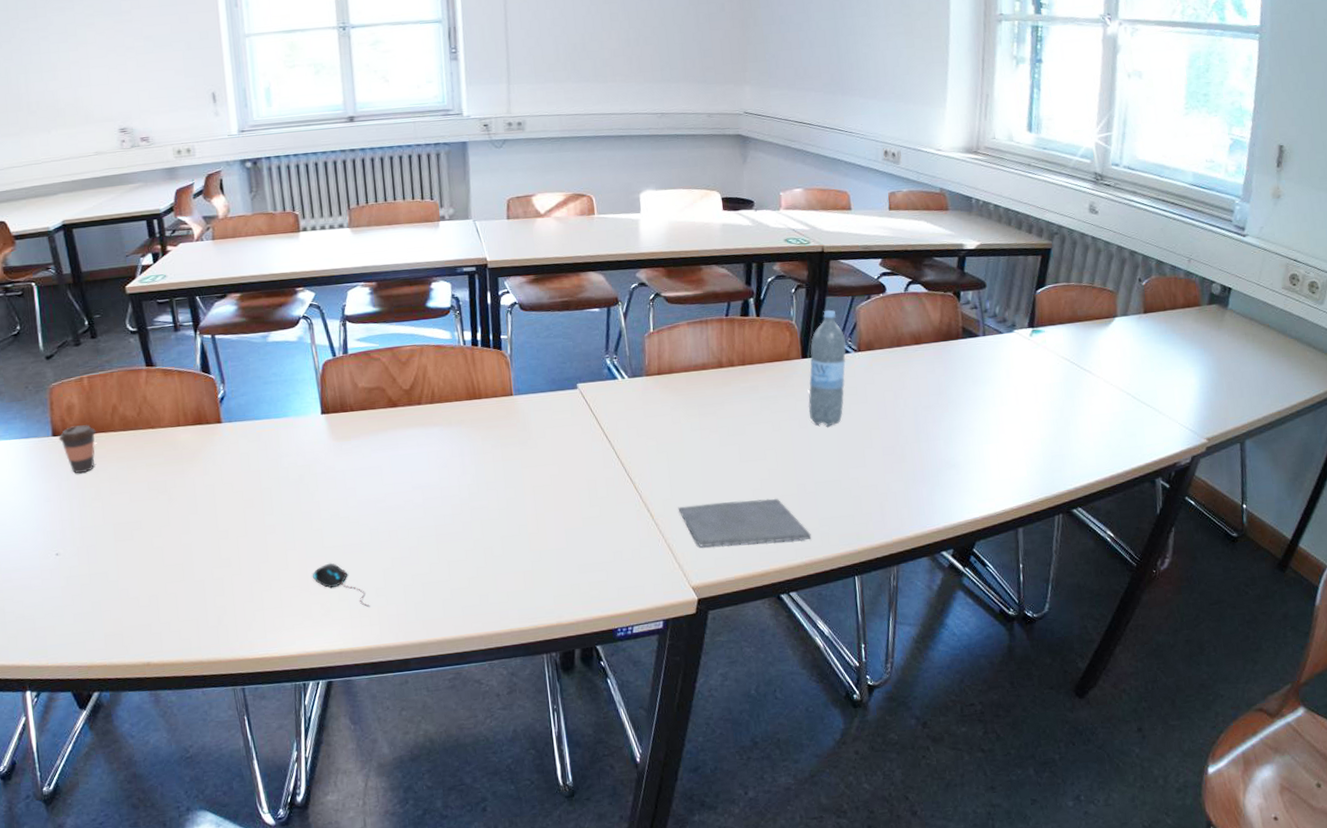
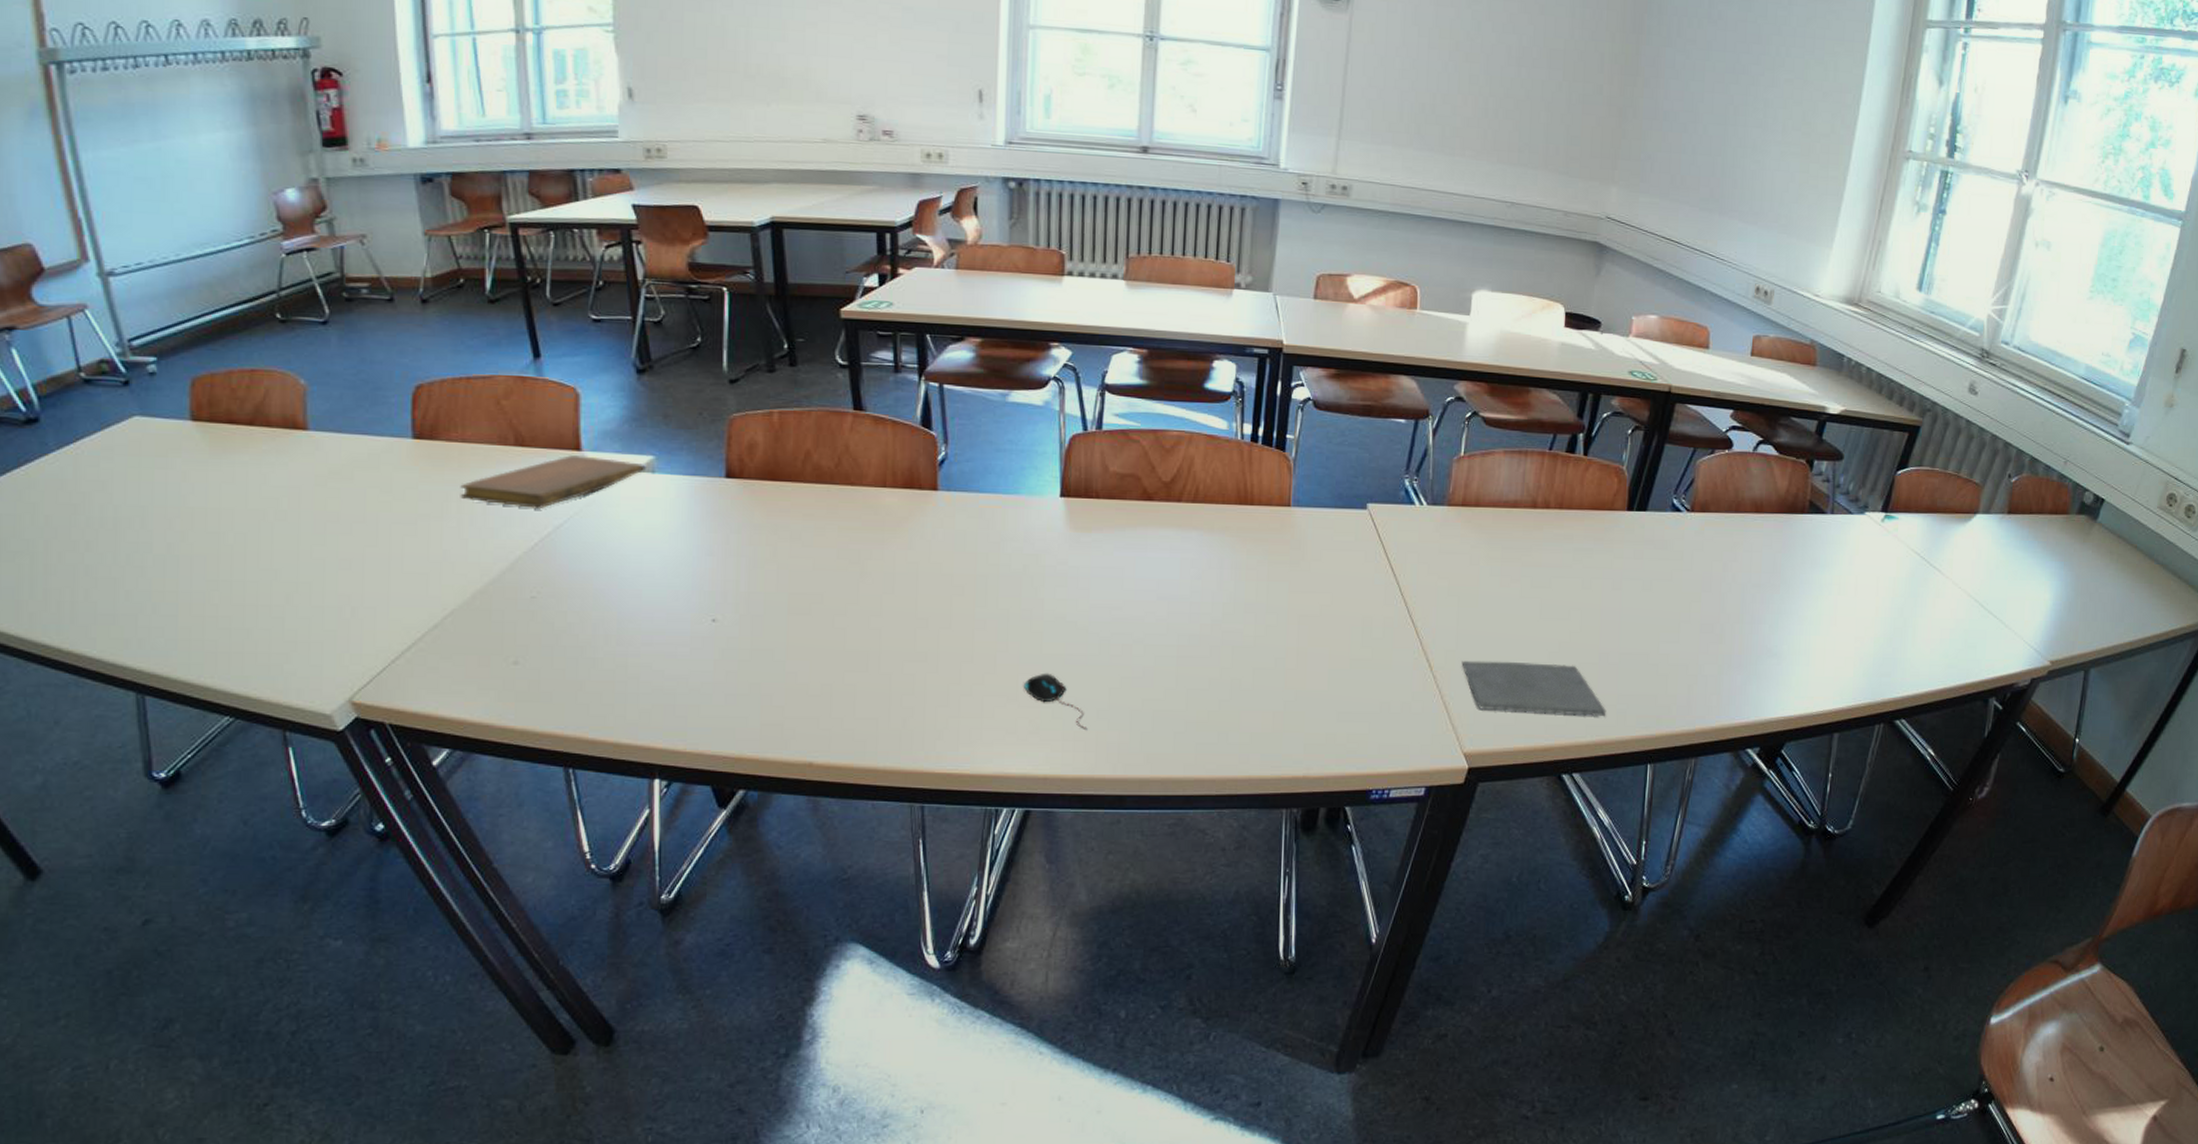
coffee cup: present [58,425,96,473] -> none [733,468,781,528]
water bottle: present [808,309,846,427] -> none [1625,459,1679,592]

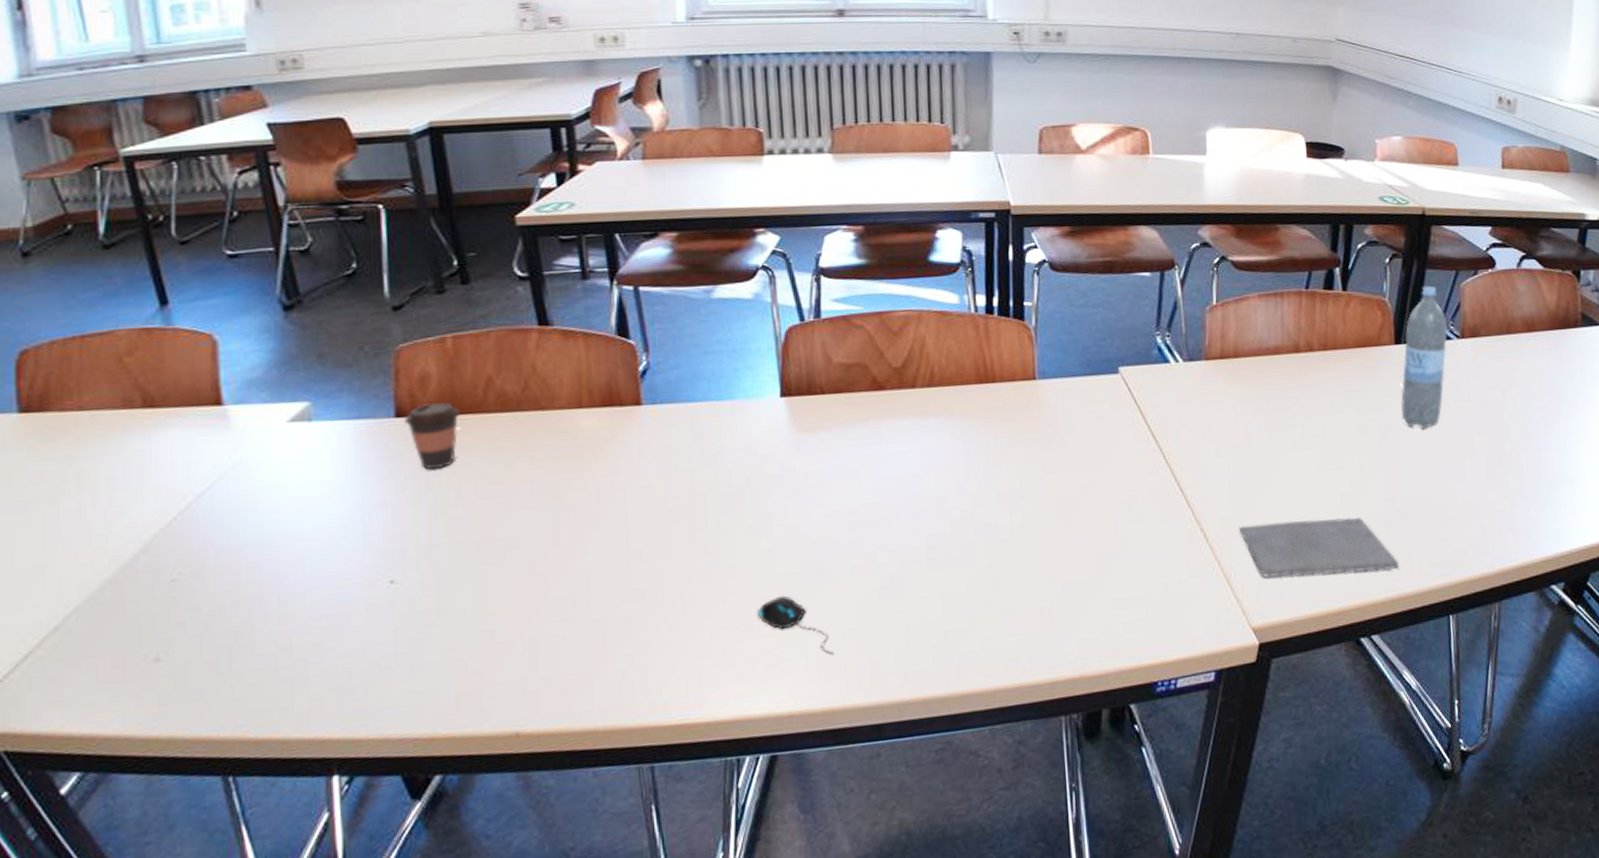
notebook: present [460,455,646,508] -> none [79,410,301,479]
coffee cup: none [733,468,781,528] -> present [404,402,460,470]
water bottle: none [1625,459,1679,592] -> present [1400,285,1448,429]

